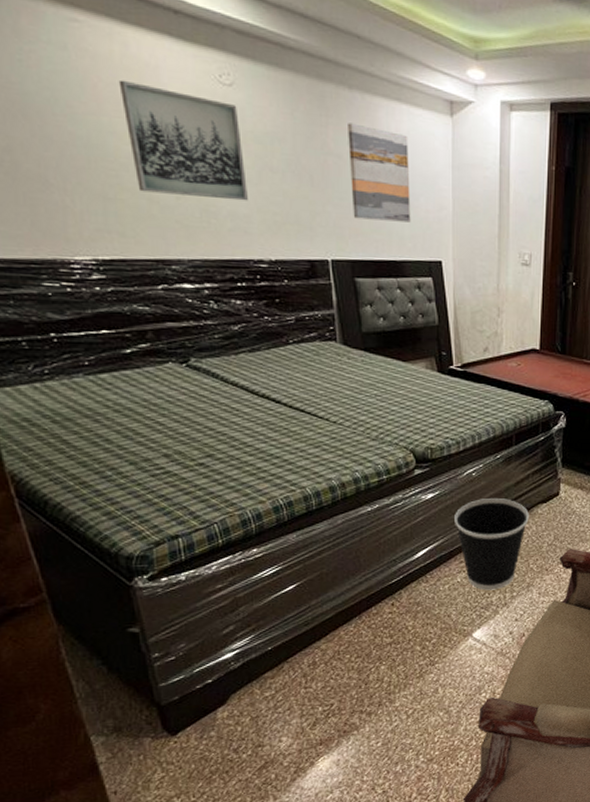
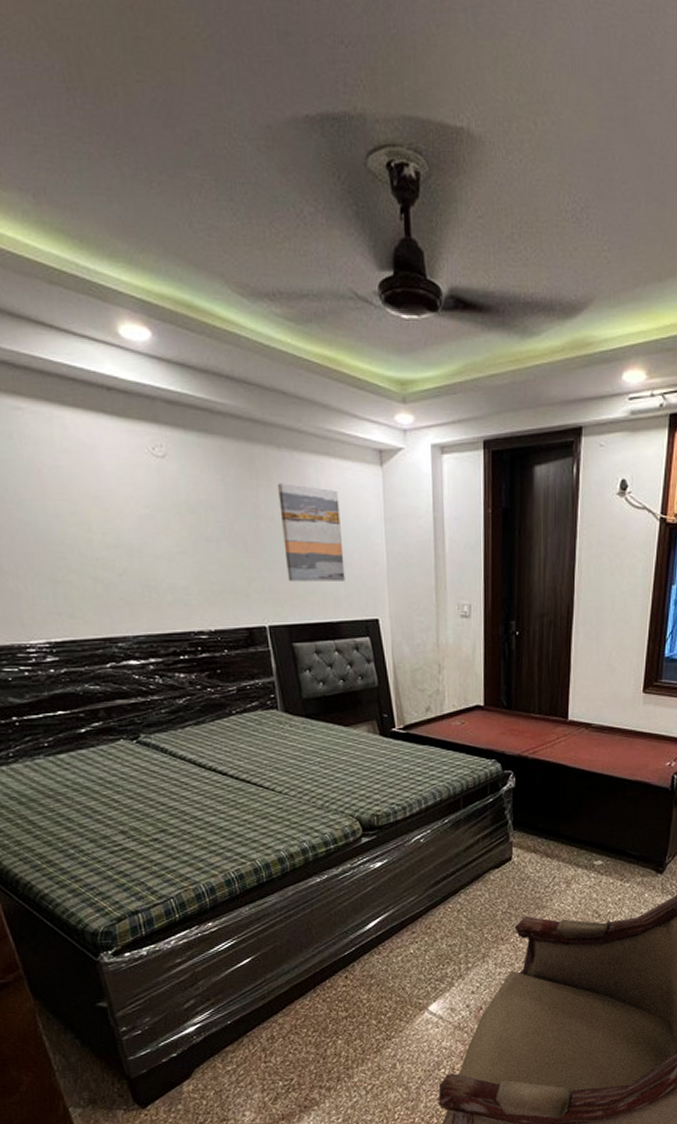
wall art: present [118,79,248,201] -> none [60,462,186,573]
wastebasket: present [455,498,529,590] -> none [404,865,481,962]

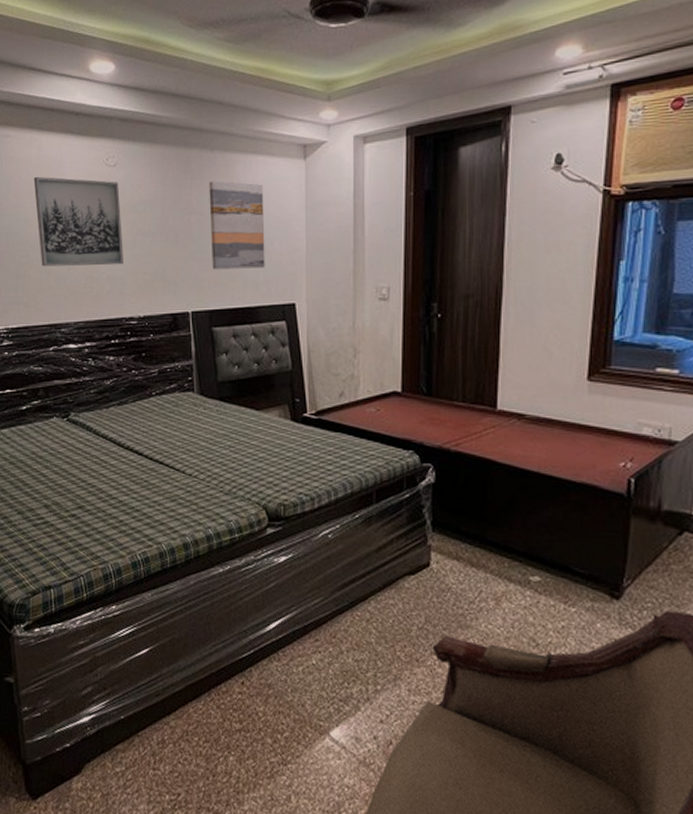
wall art: none [60,462,186,573] -> present [33,176,123,267]

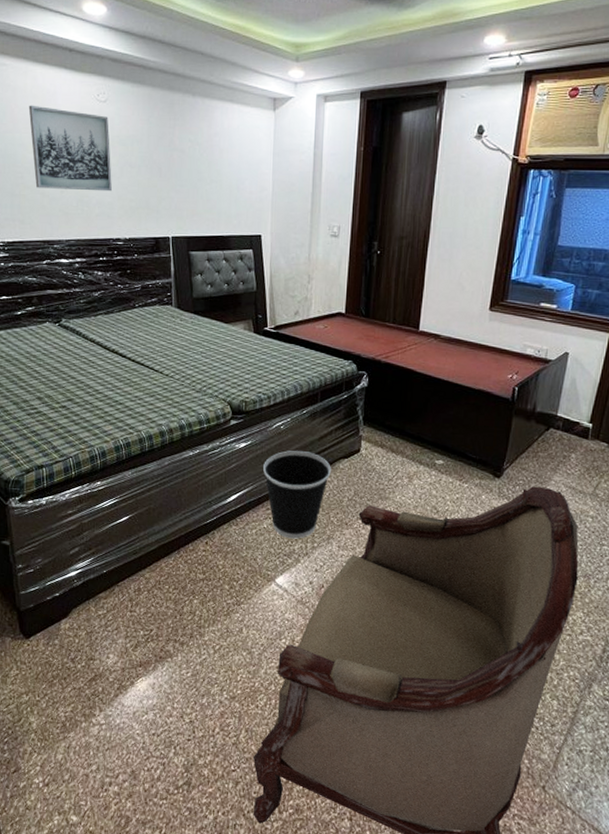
wall art: present [209,181,265,270] -> none [190,123,238,203]
wastebasket: none [309,565,394,680] -> present [263,450,331,539]

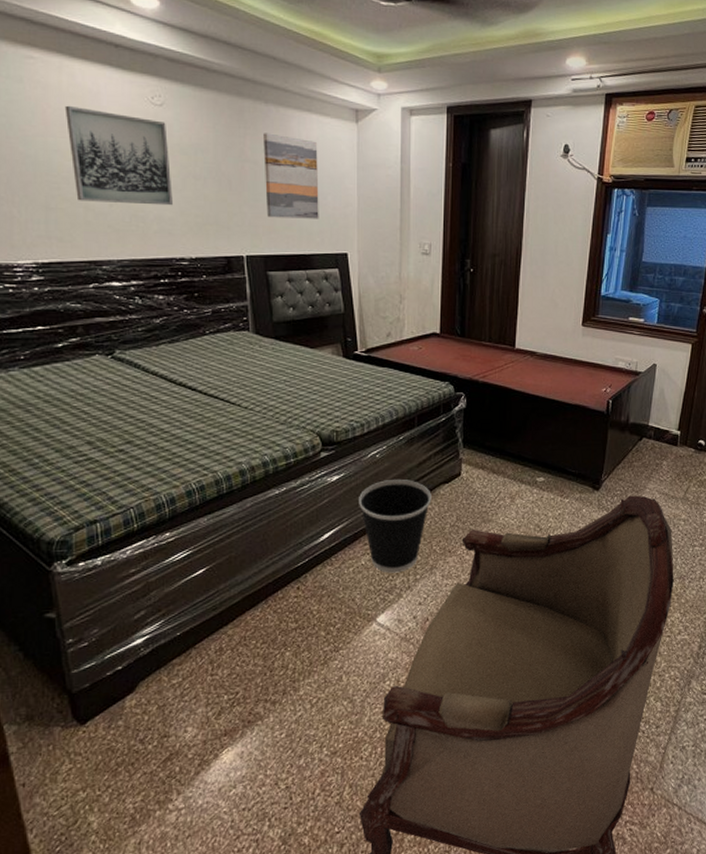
wall art: none [190,123,238,203] -> present [263,133,319,219]

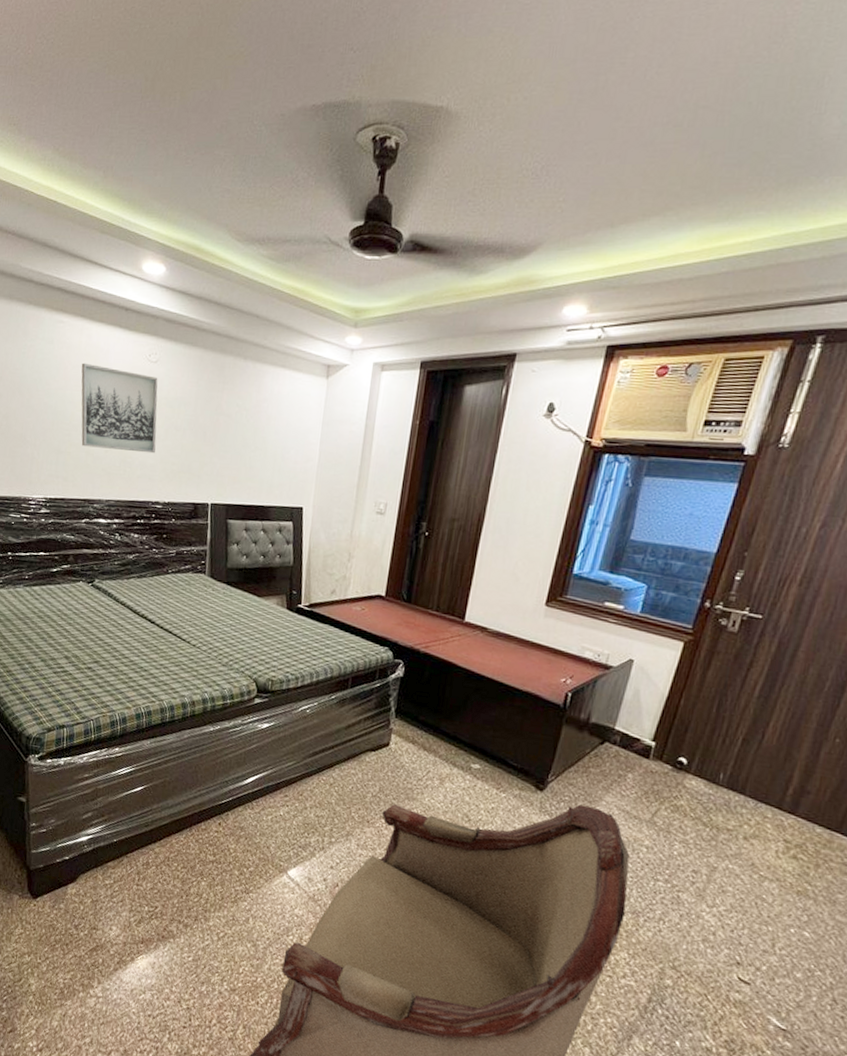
wall art: present [263,133,319,219] -> none [233,388,288,472]
wastebasket: present [359,480,431,573] -> none [284,736,357,832]

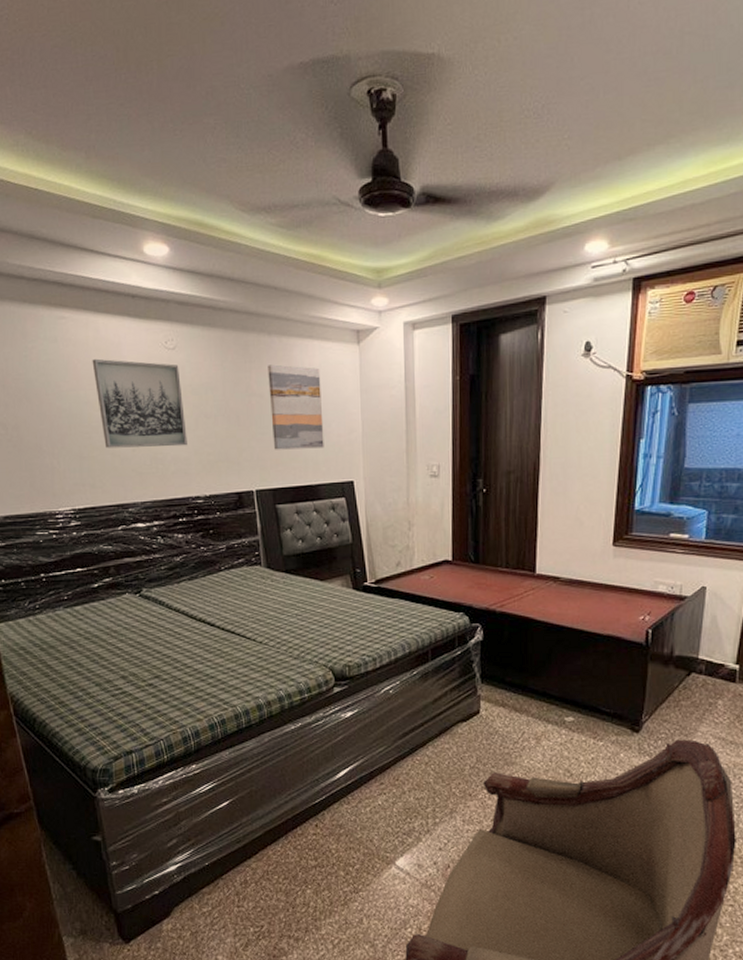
wall art: none [233,388,288,472] -> present [268,364,324,450]

